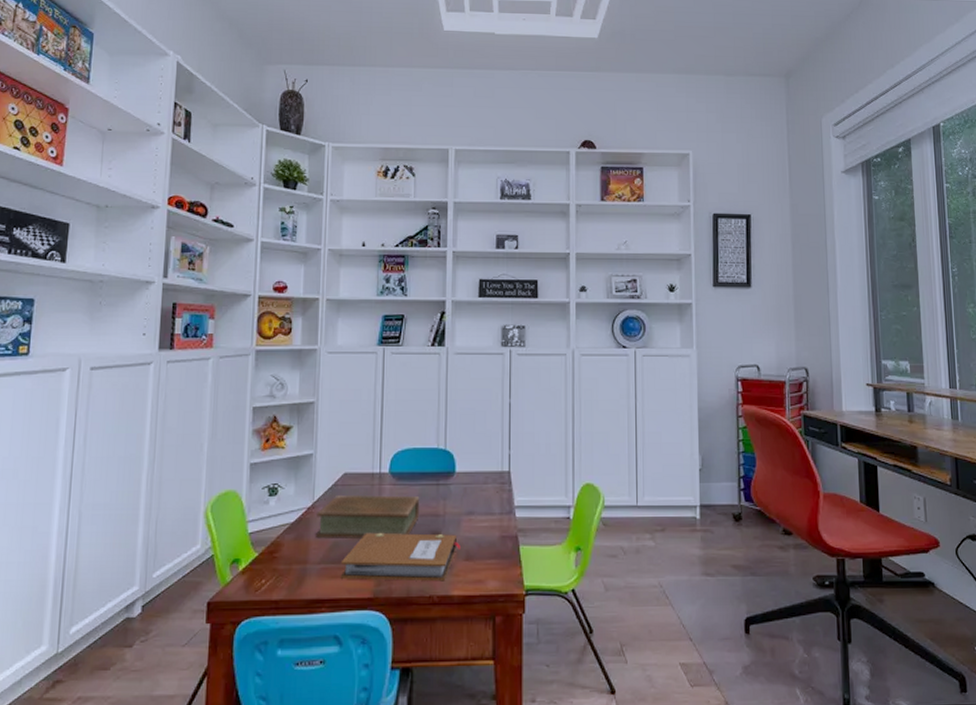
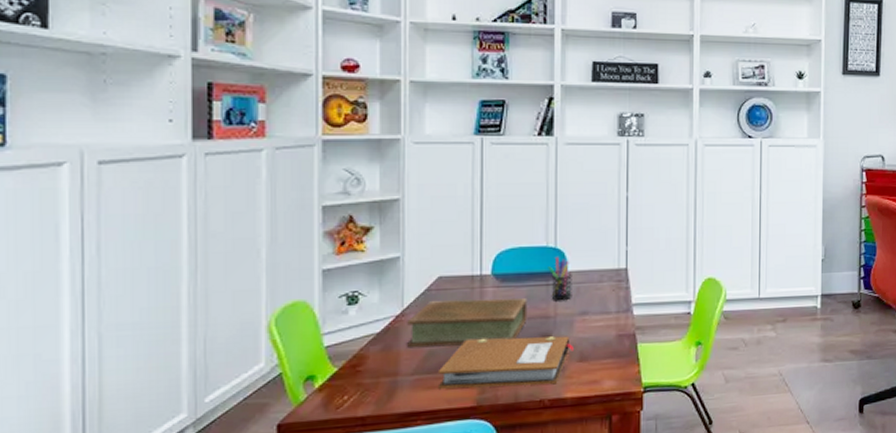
pen holder: none [438,459,460,500] -> present [548,257,572,301]

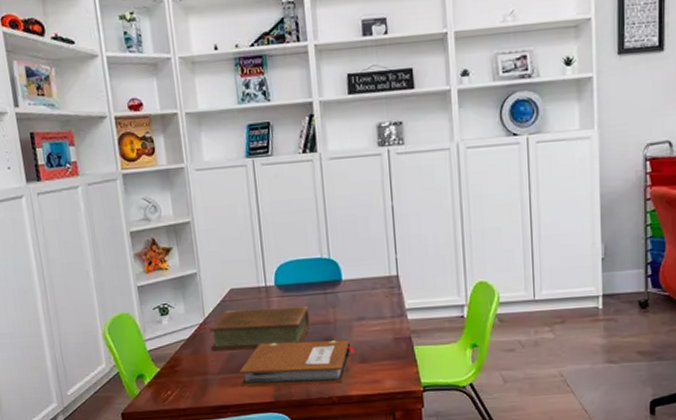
pen holder: present [548,257,572,301] -> none [324,267,349,308]

